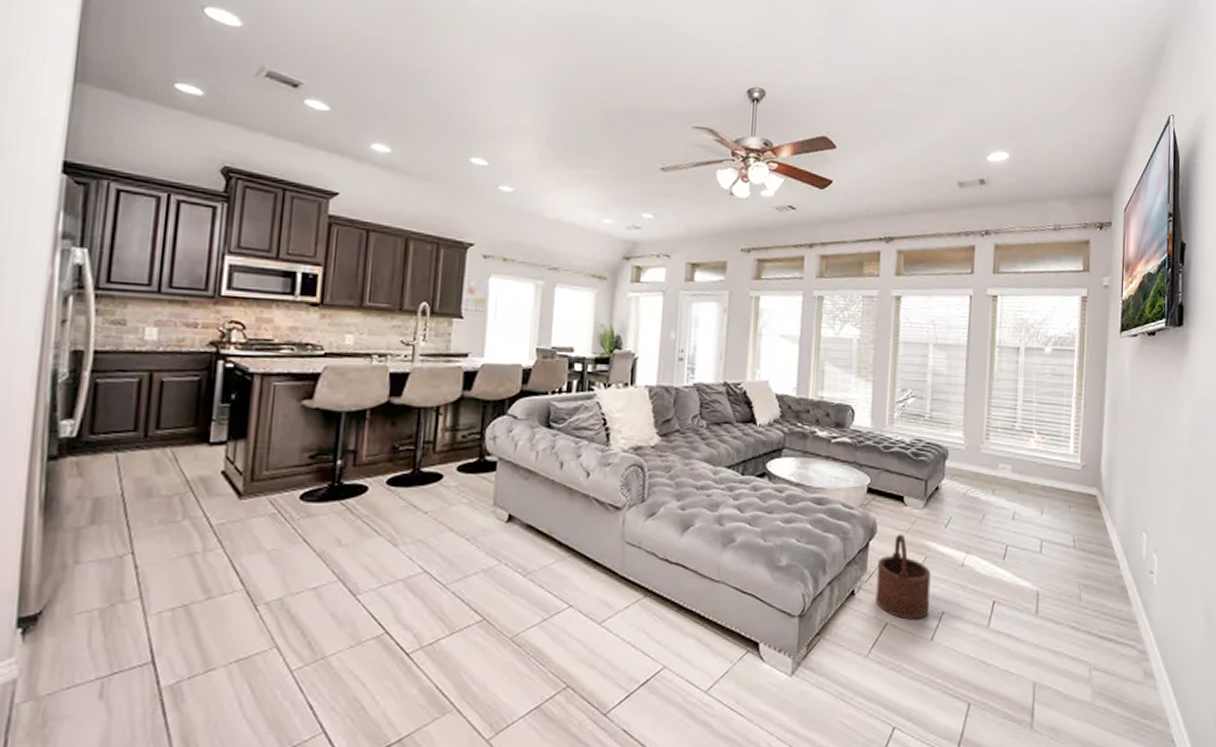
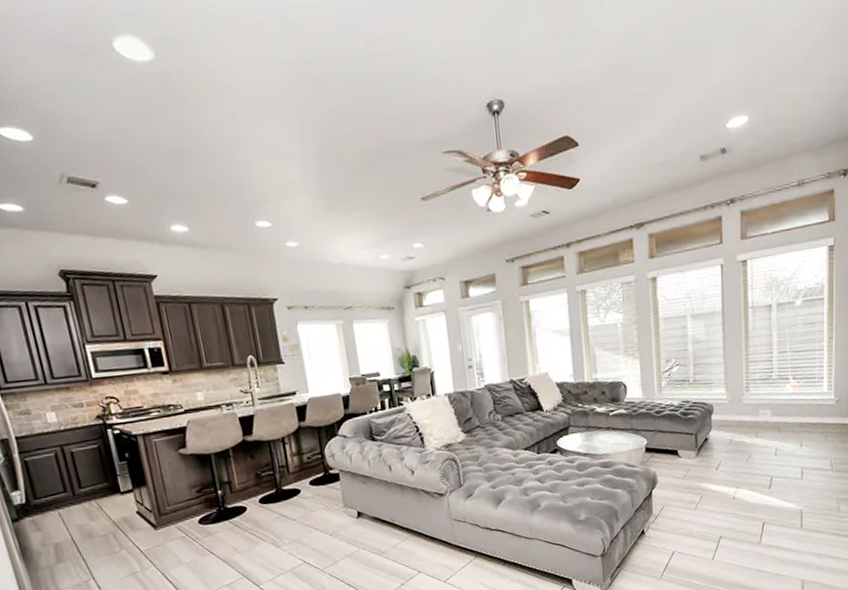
wooden bucket: present [875,533,931,620] -> none [661,480,709,547]

